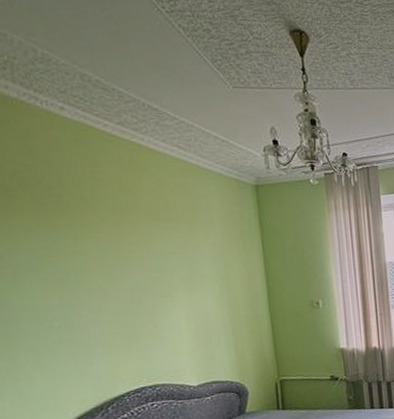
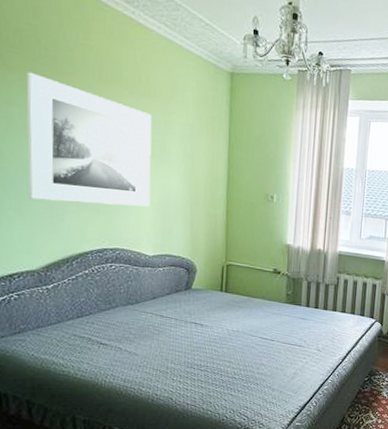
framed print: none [30,214,188,348] -> present [26,72,152,207]

